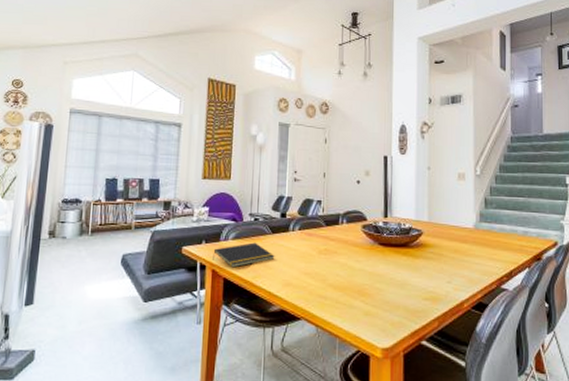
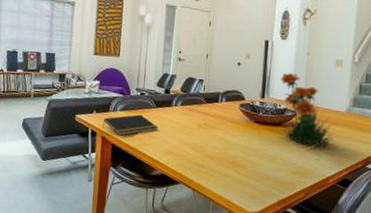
flower plant: none [402,189,465,269] -> present [280,73,334,148]

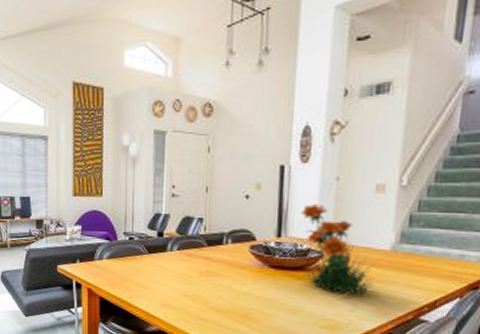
notepad: present [102,114,159,136] -> none [88,262,152,288]

